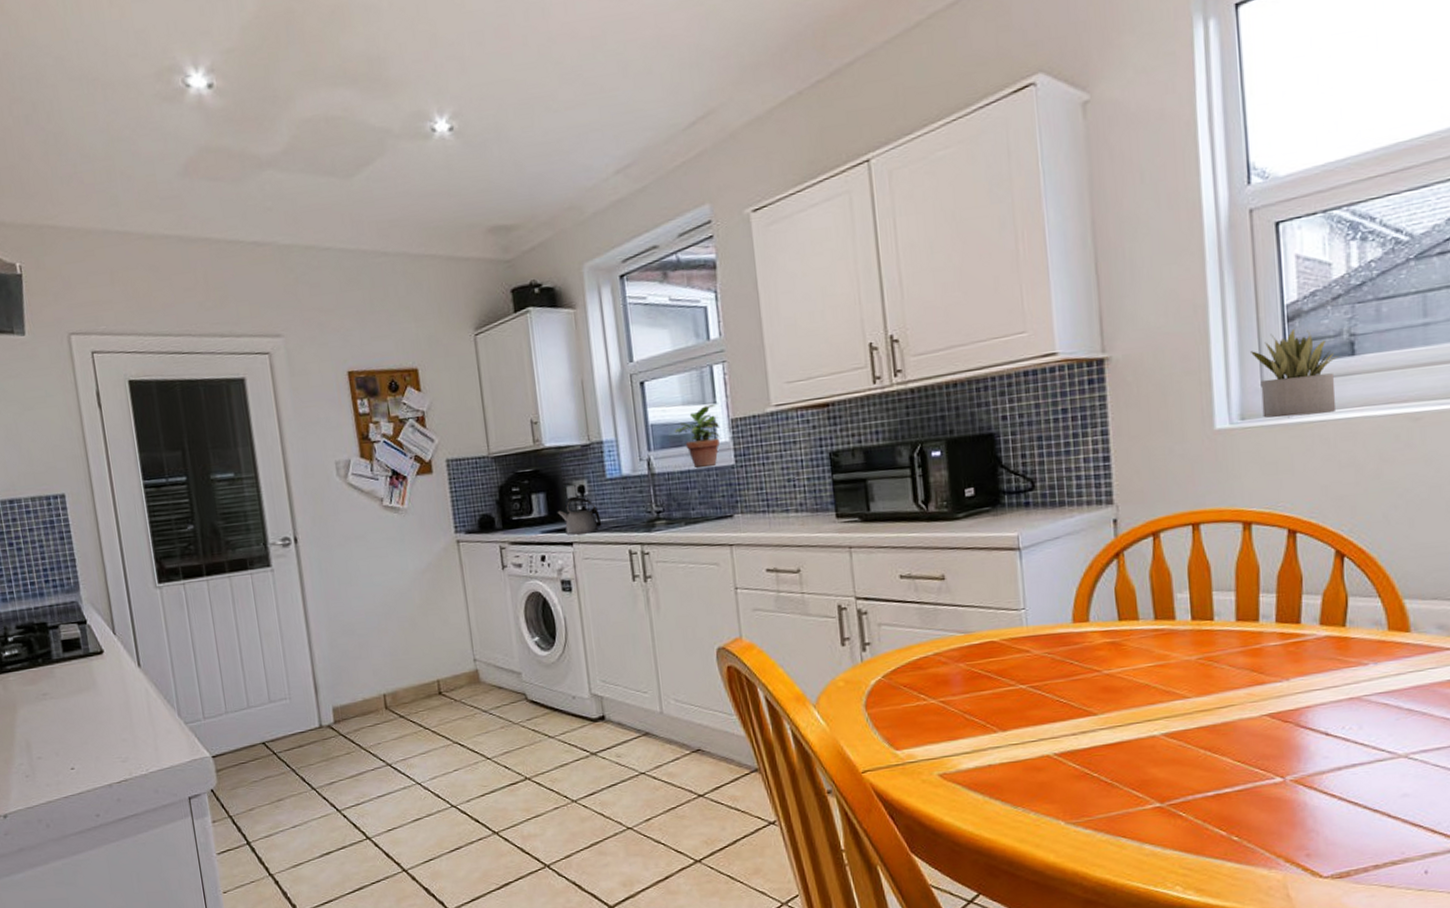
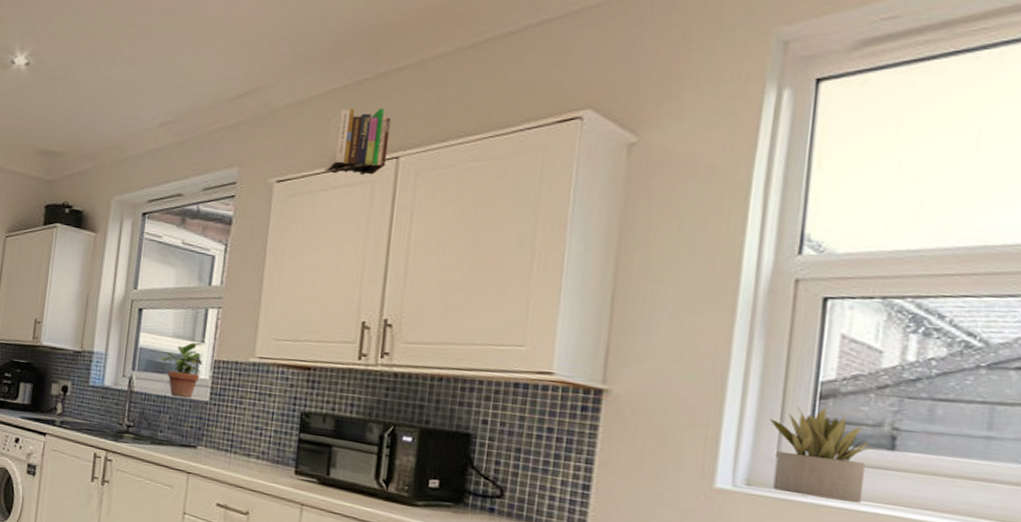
kettle: present [557,496,602,536] -> none [38,393,76,430]
books: none [793,110,859,191] -> present [324,109,392,176]

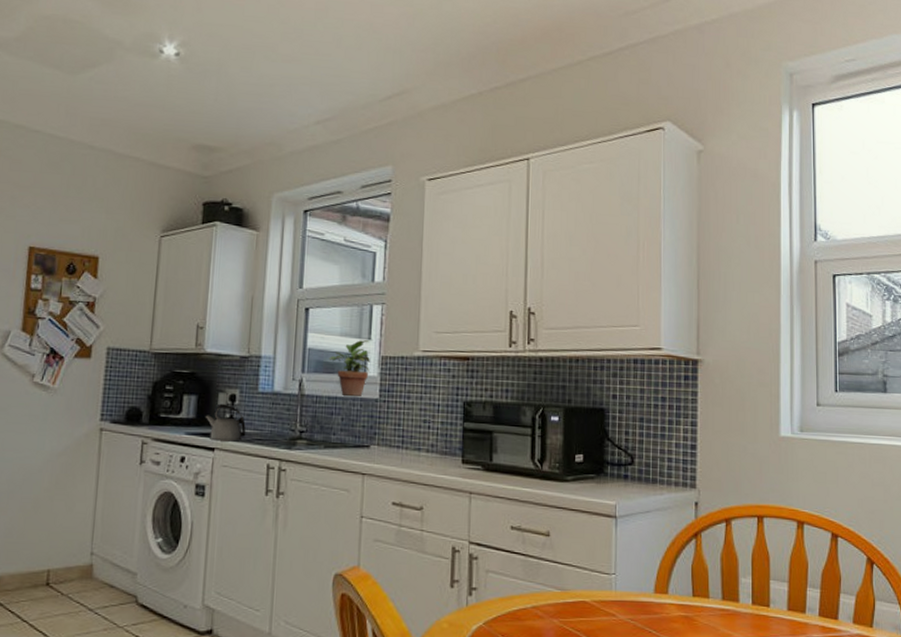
kettle: none [38,393,76,430] -> present [205,403,246,443]
books: present [324,109,392,176] -> none [468,113,521,175]
succulent plant: present [769,407,875,504] -> none [809,362,875,438]

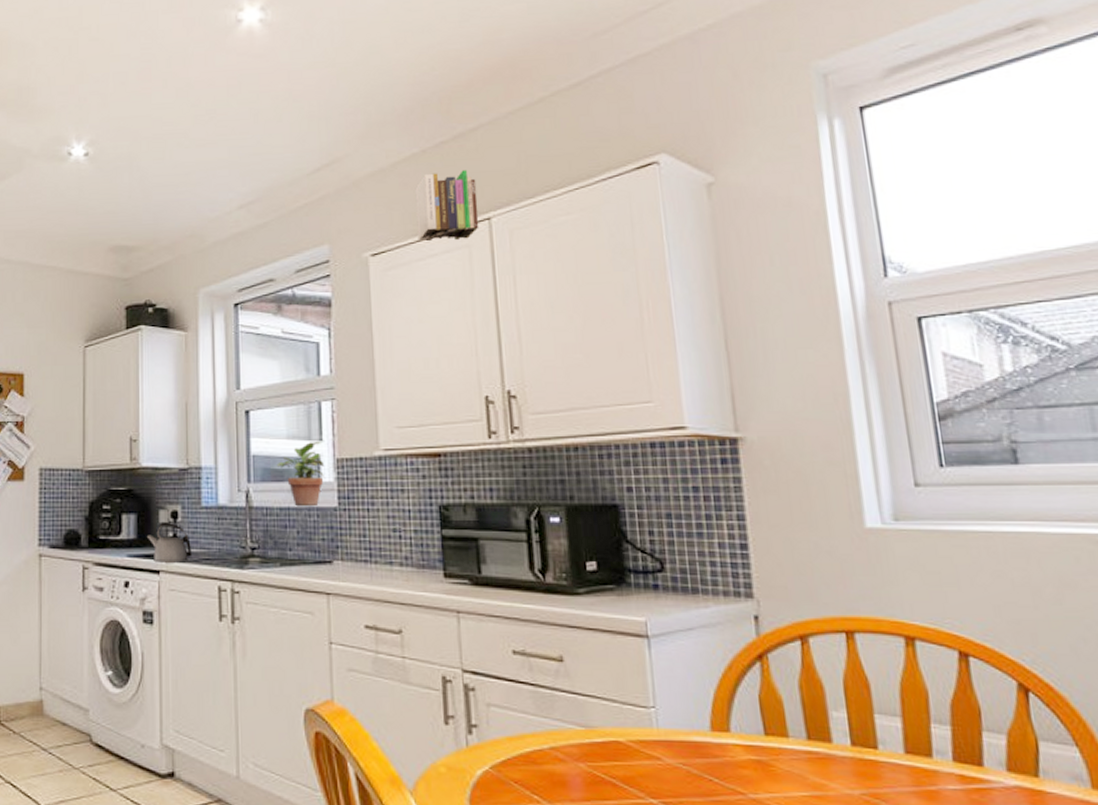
books: none [468,113,521,175] -> present [415,170,479,242]

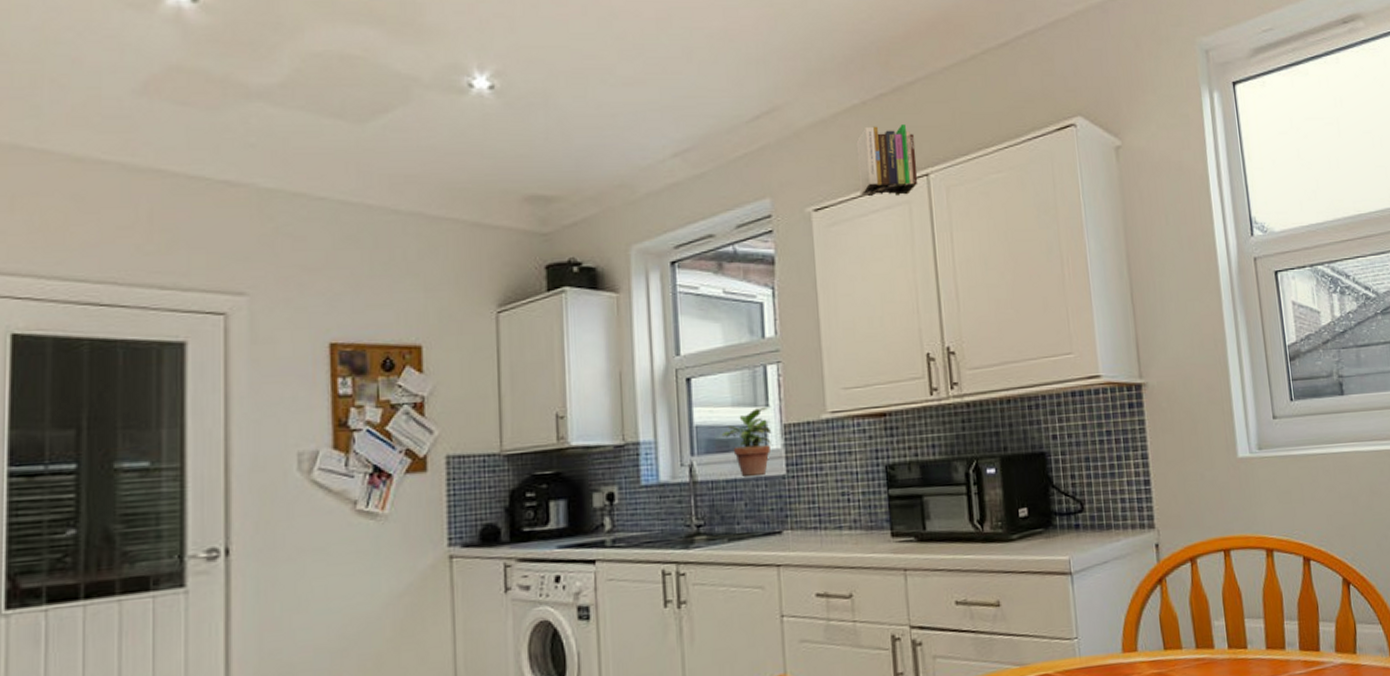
kettle: present [146,521,193,564] -> none [579,505,632,552]

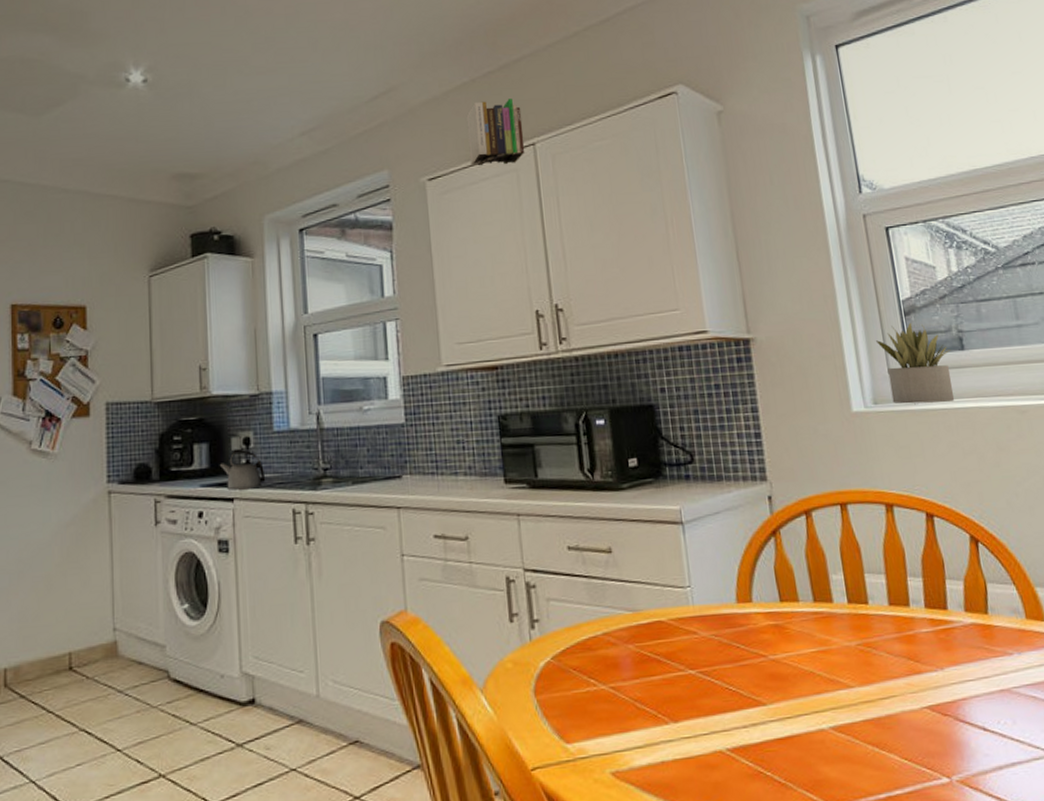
kettle: none [579,505,632,552] -> present [219,448,266,491]
potted plant: present [721,408,773,476] -> none [345,361,393,424]
succulent plant: none [1261,367,1334,450] -> present [875,322,955,404]

